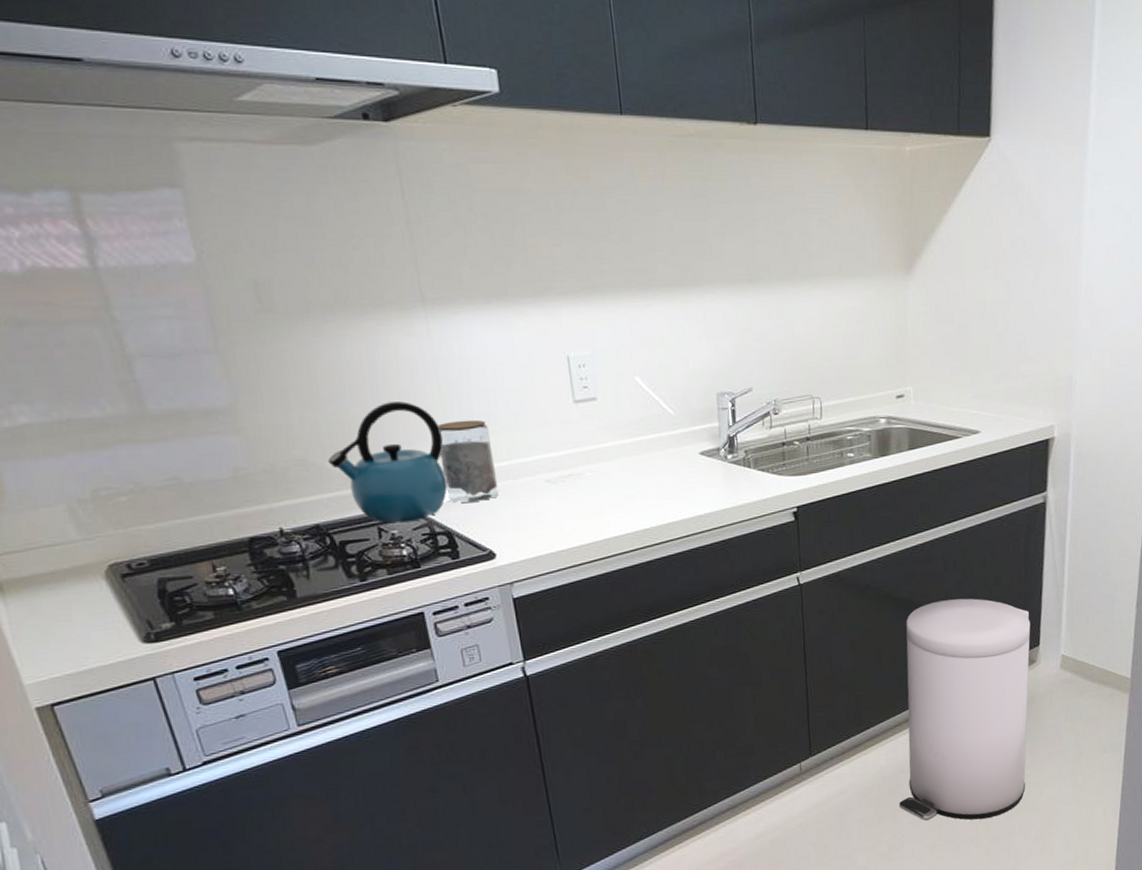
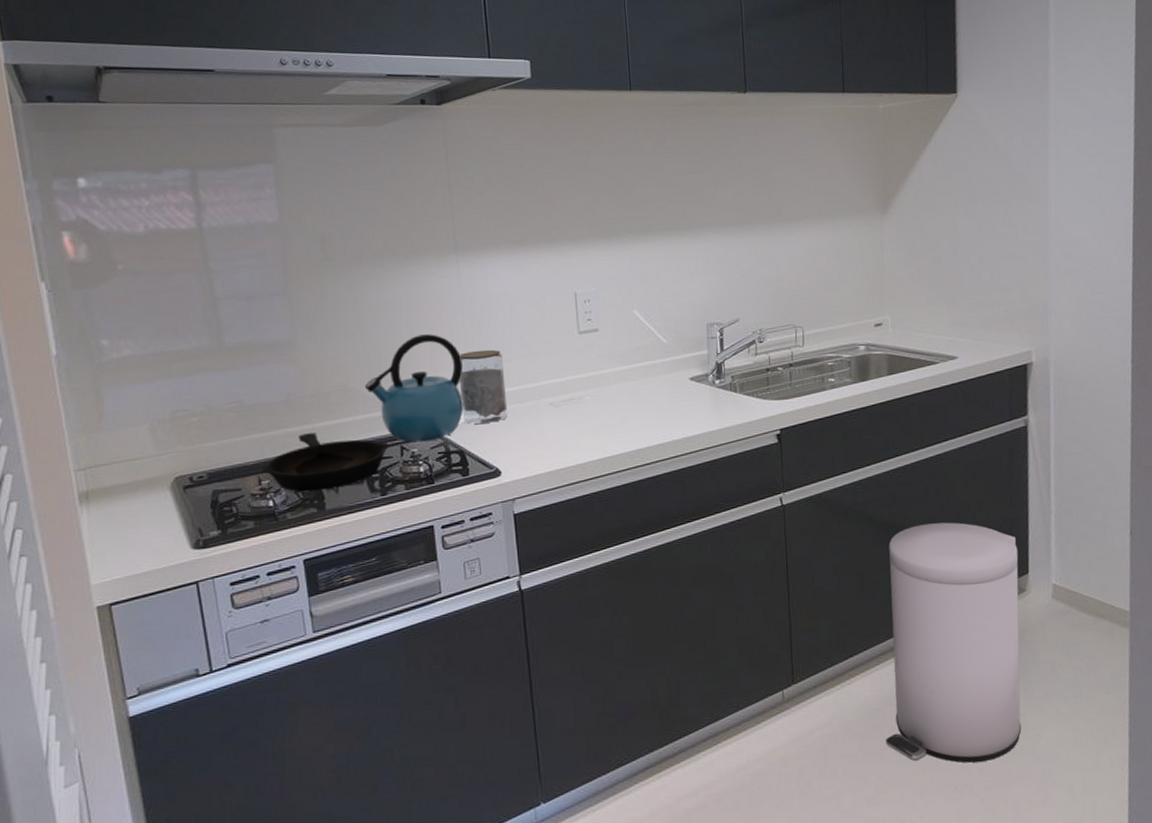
frying pan: none [213,513,364,579] -> present [261,433,389,492]

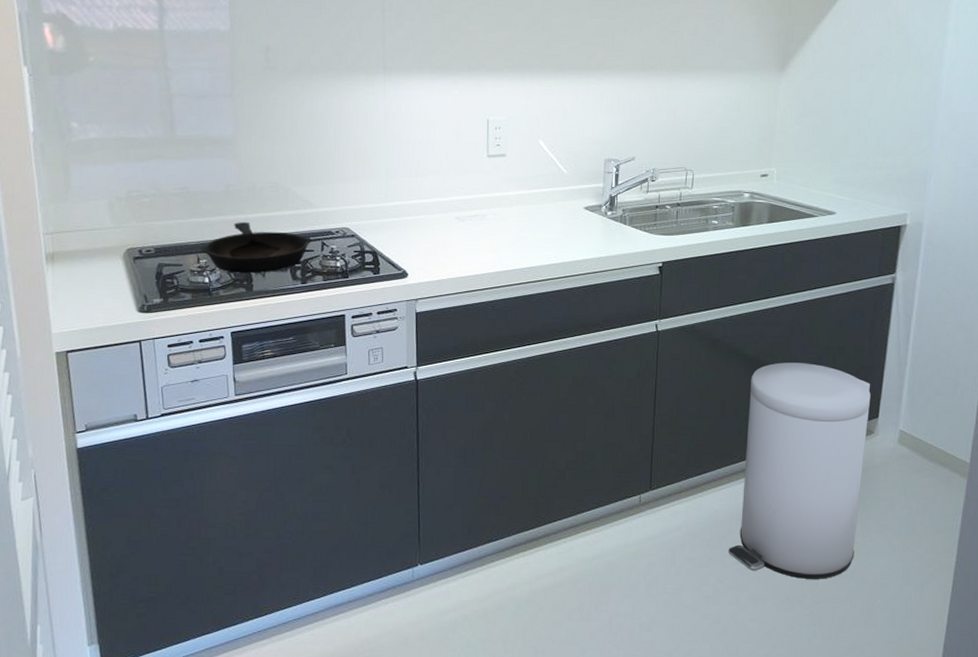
kettle: present [364,334,463,443] -> none [294,144,382,240]
jar: present [459,349,508,424] -> none [377,163,419,229]

